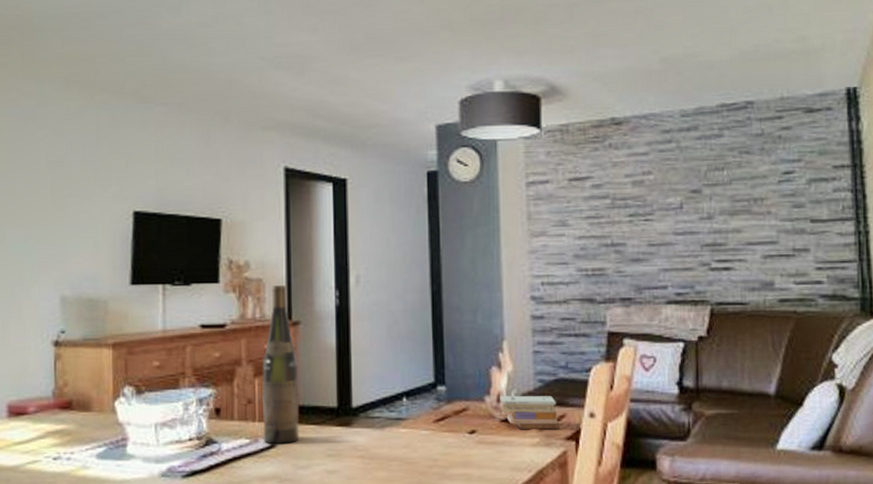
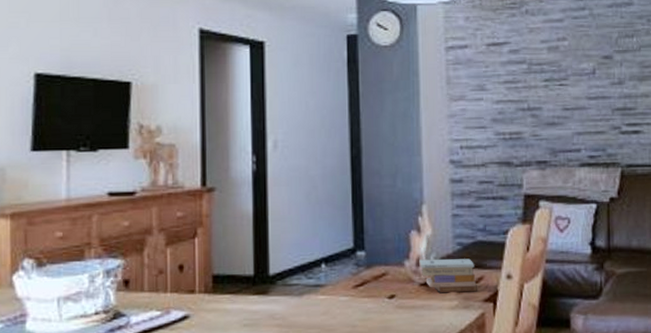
wine bottle: present [262,285,299,445] -> none [174,151,214,316]

